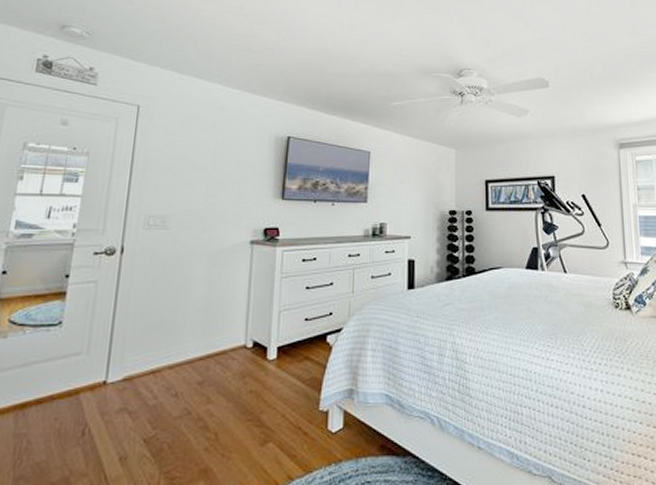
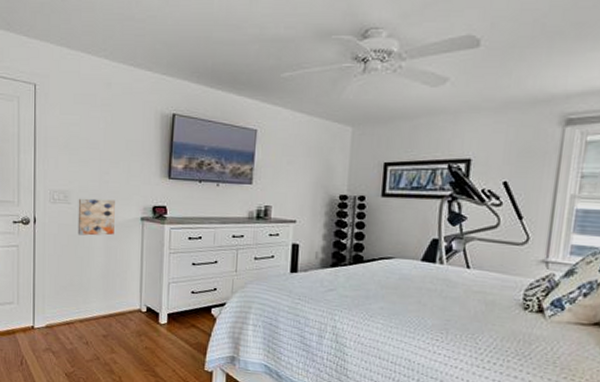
wall art: none [174,222,222,264] -> present [77,198,115,236]

